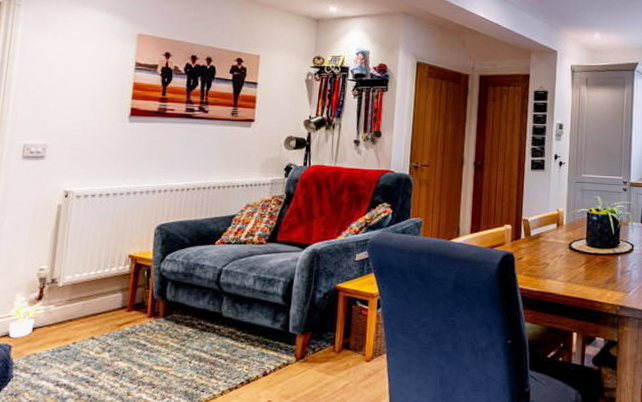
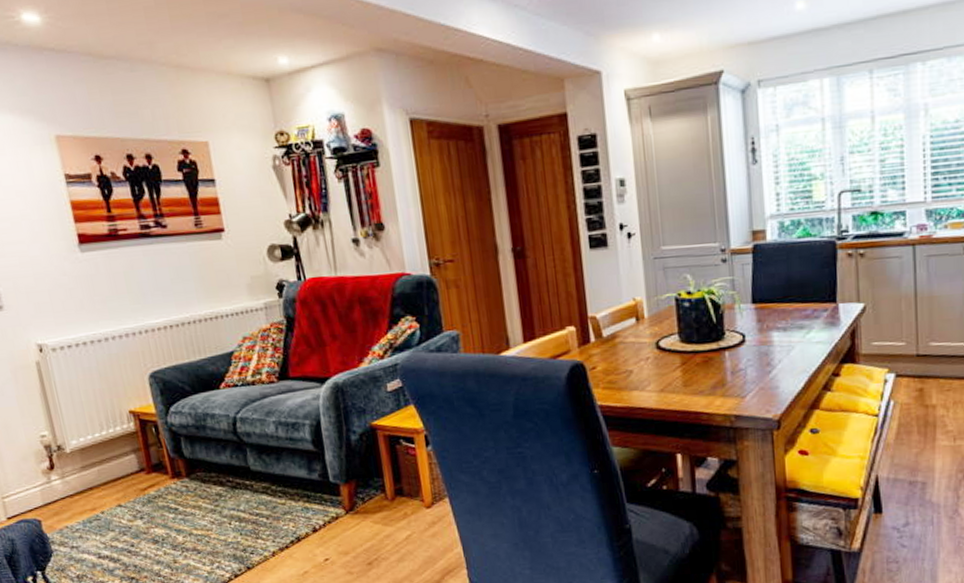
potted plant: present [8,292,55,339] -> none [25,462,70,513]

